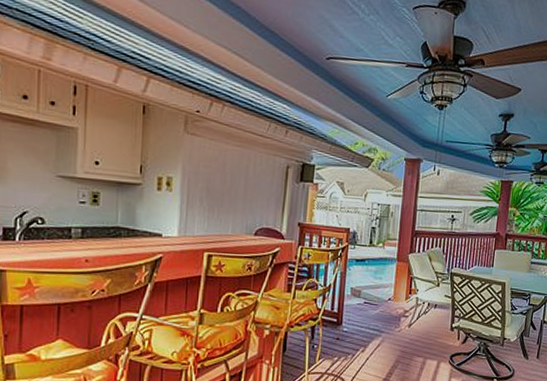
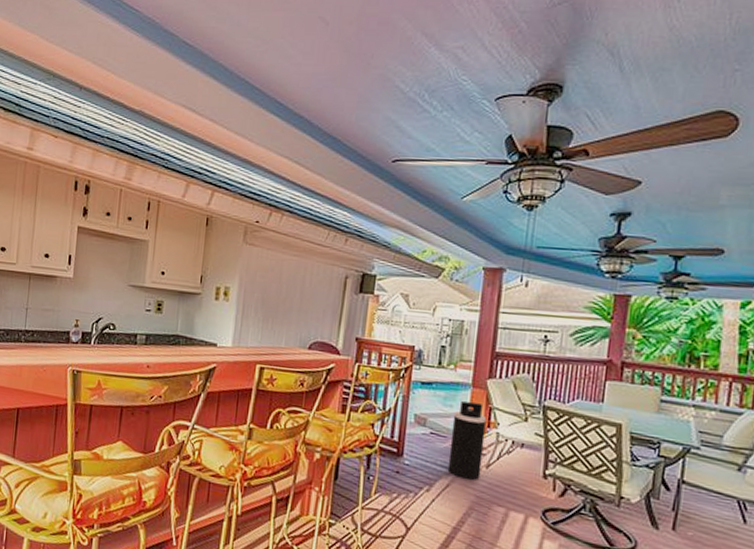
trash can: none [378,274,409,339] -> present [447,401,487,481]

